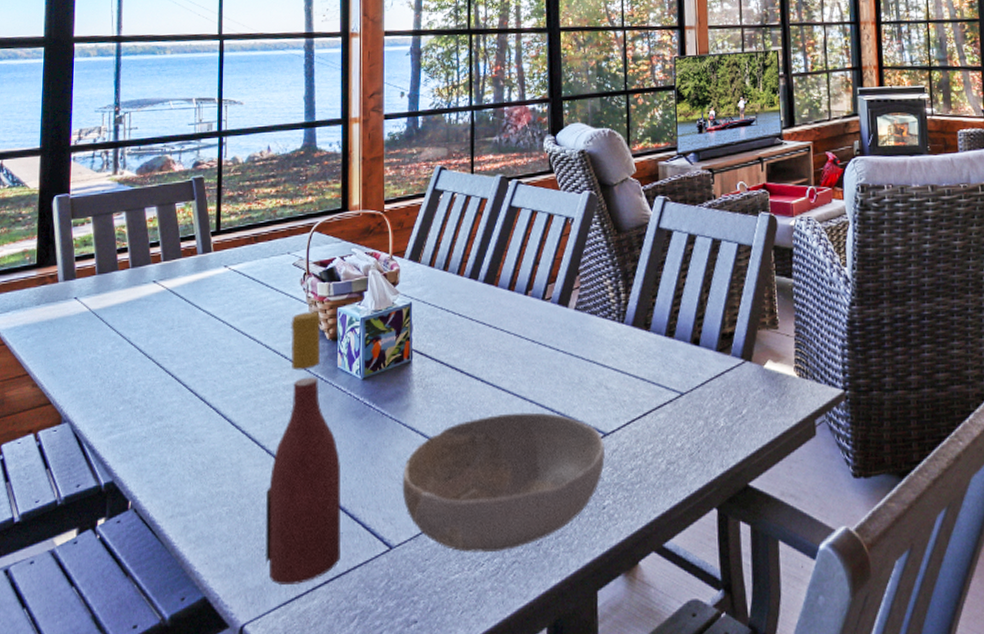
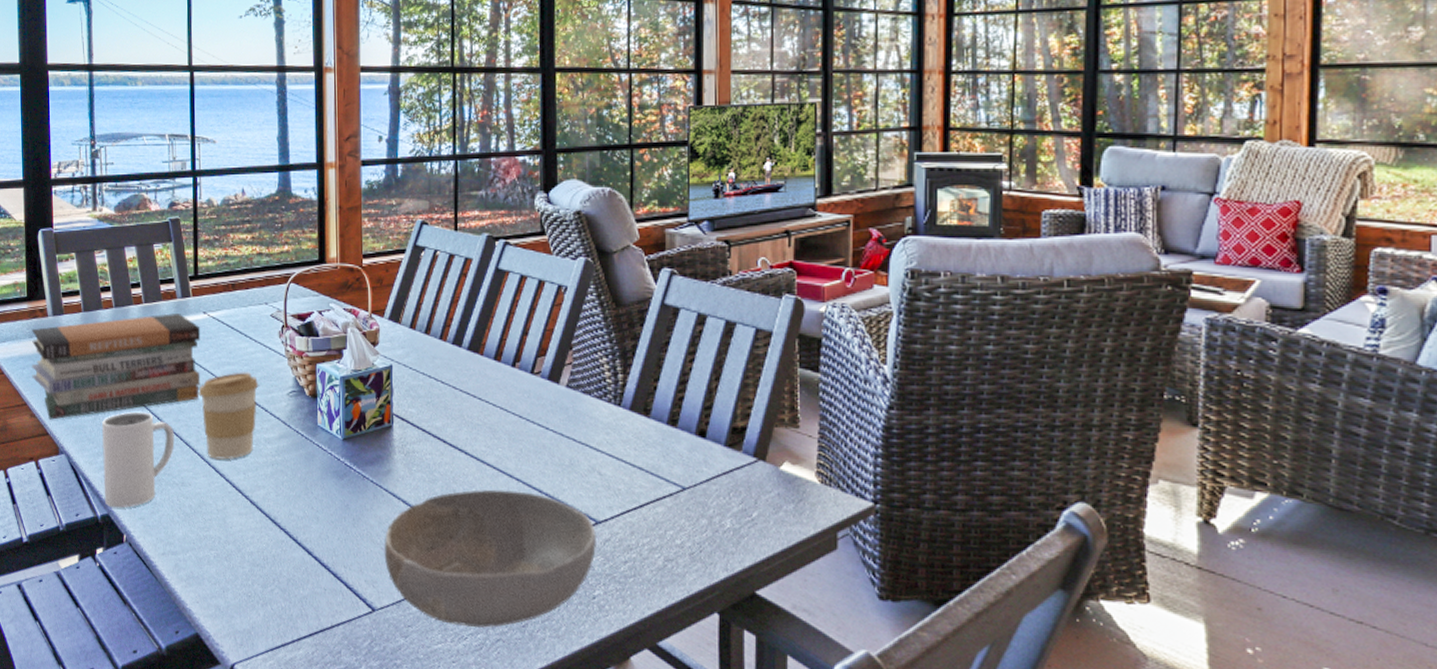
book stack: none [36,269,221,388] -> present [31,313,201,420]
mug: none [109,370,189,474] -> present [102,411,175,508]
coffee cup: none [216,321,279,412] -> present [198,372,259,460]
wine bottle: present [264,311,340,585] -> none [251,365,324,633]

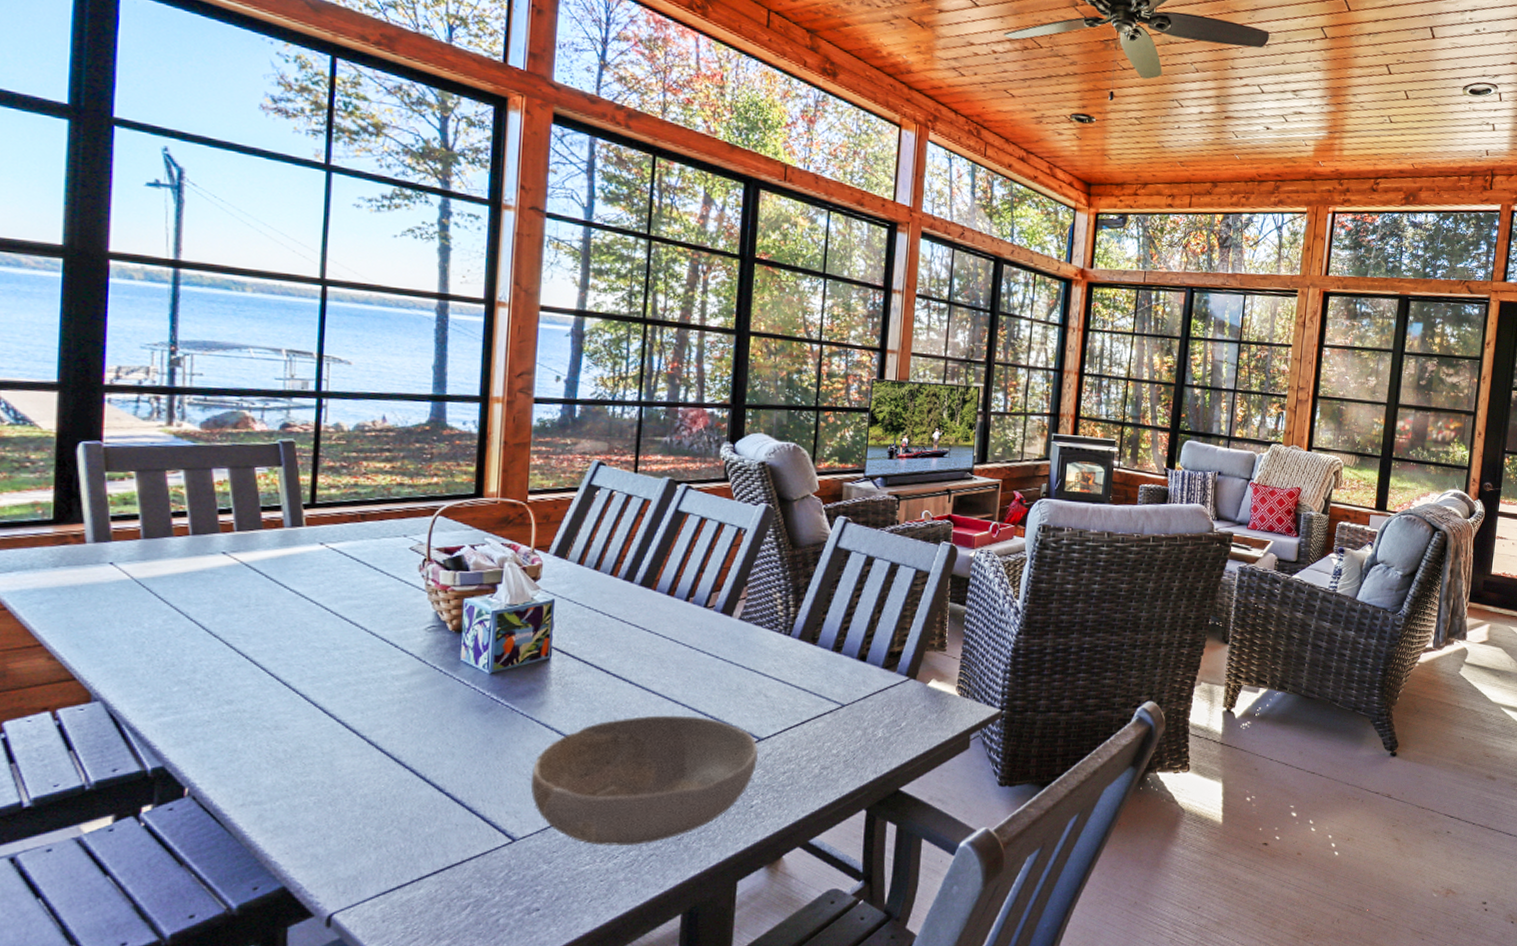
book stack: present [31,313,201,420] -> none [53,543,315,663]
mug: present [102,411,175,508] -> none [158,651,269,759]
coffee cup: present [198,372,259,460] -> none [306,606,389,699]

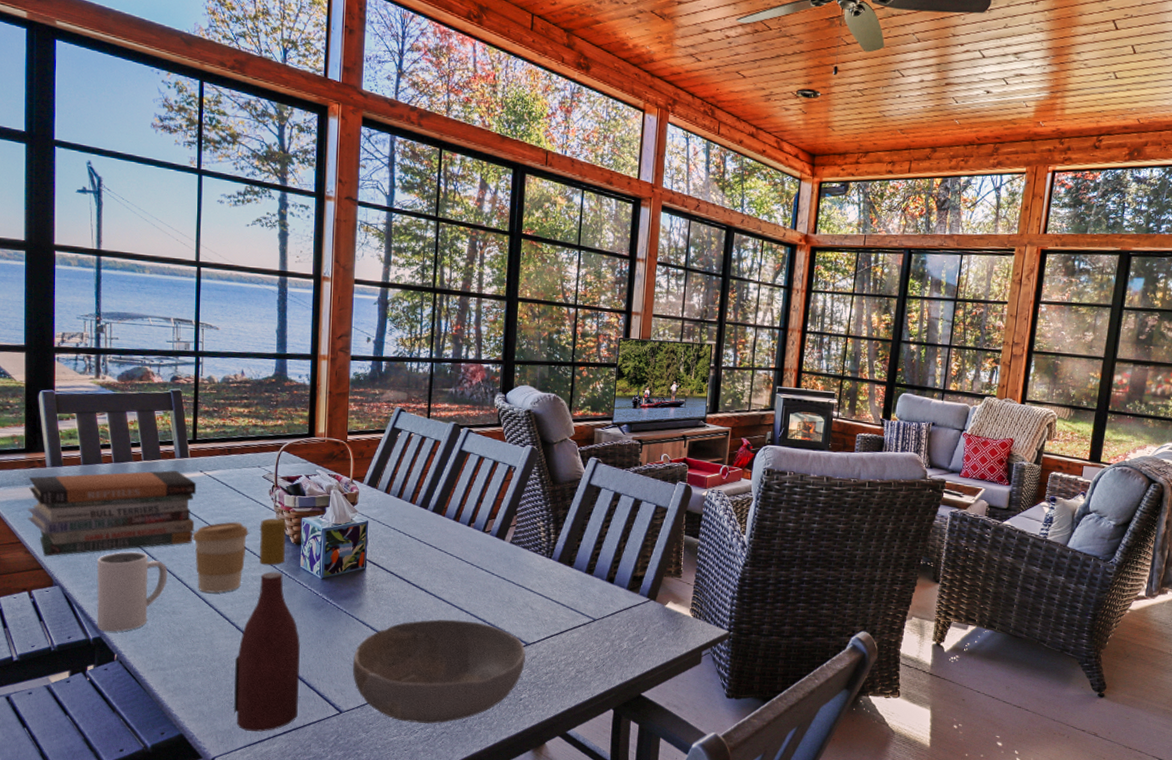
book stack: none [53,543,315,663] -> present [27,470,197,557]
mug: none [158,651,269,759] -> present [97,551,168,632]
coffee cup: none [306,606,389,699] -> present [192,522,249,593]
wine bottle: none [361,600,459,875] -> present [233,518,300,732]

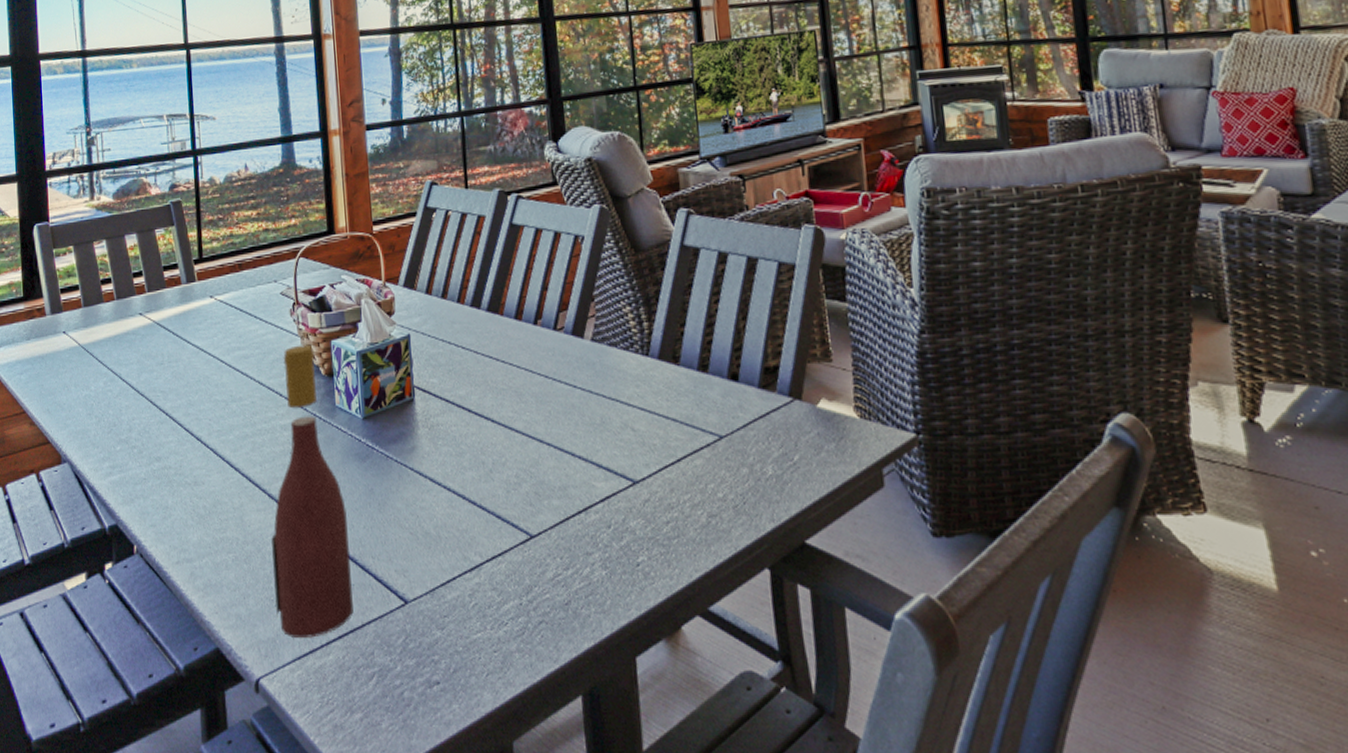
book stack: present [27,470,197,557] -> none [29,300,210,427]
mug: present [97,551,168,632] -> none [107,409,185,517]
coffee cup: present [192,522,249,593] -> none [208,356,272,453]
bowl: present [352,619,526,724] -> none [413,456,636,610]

